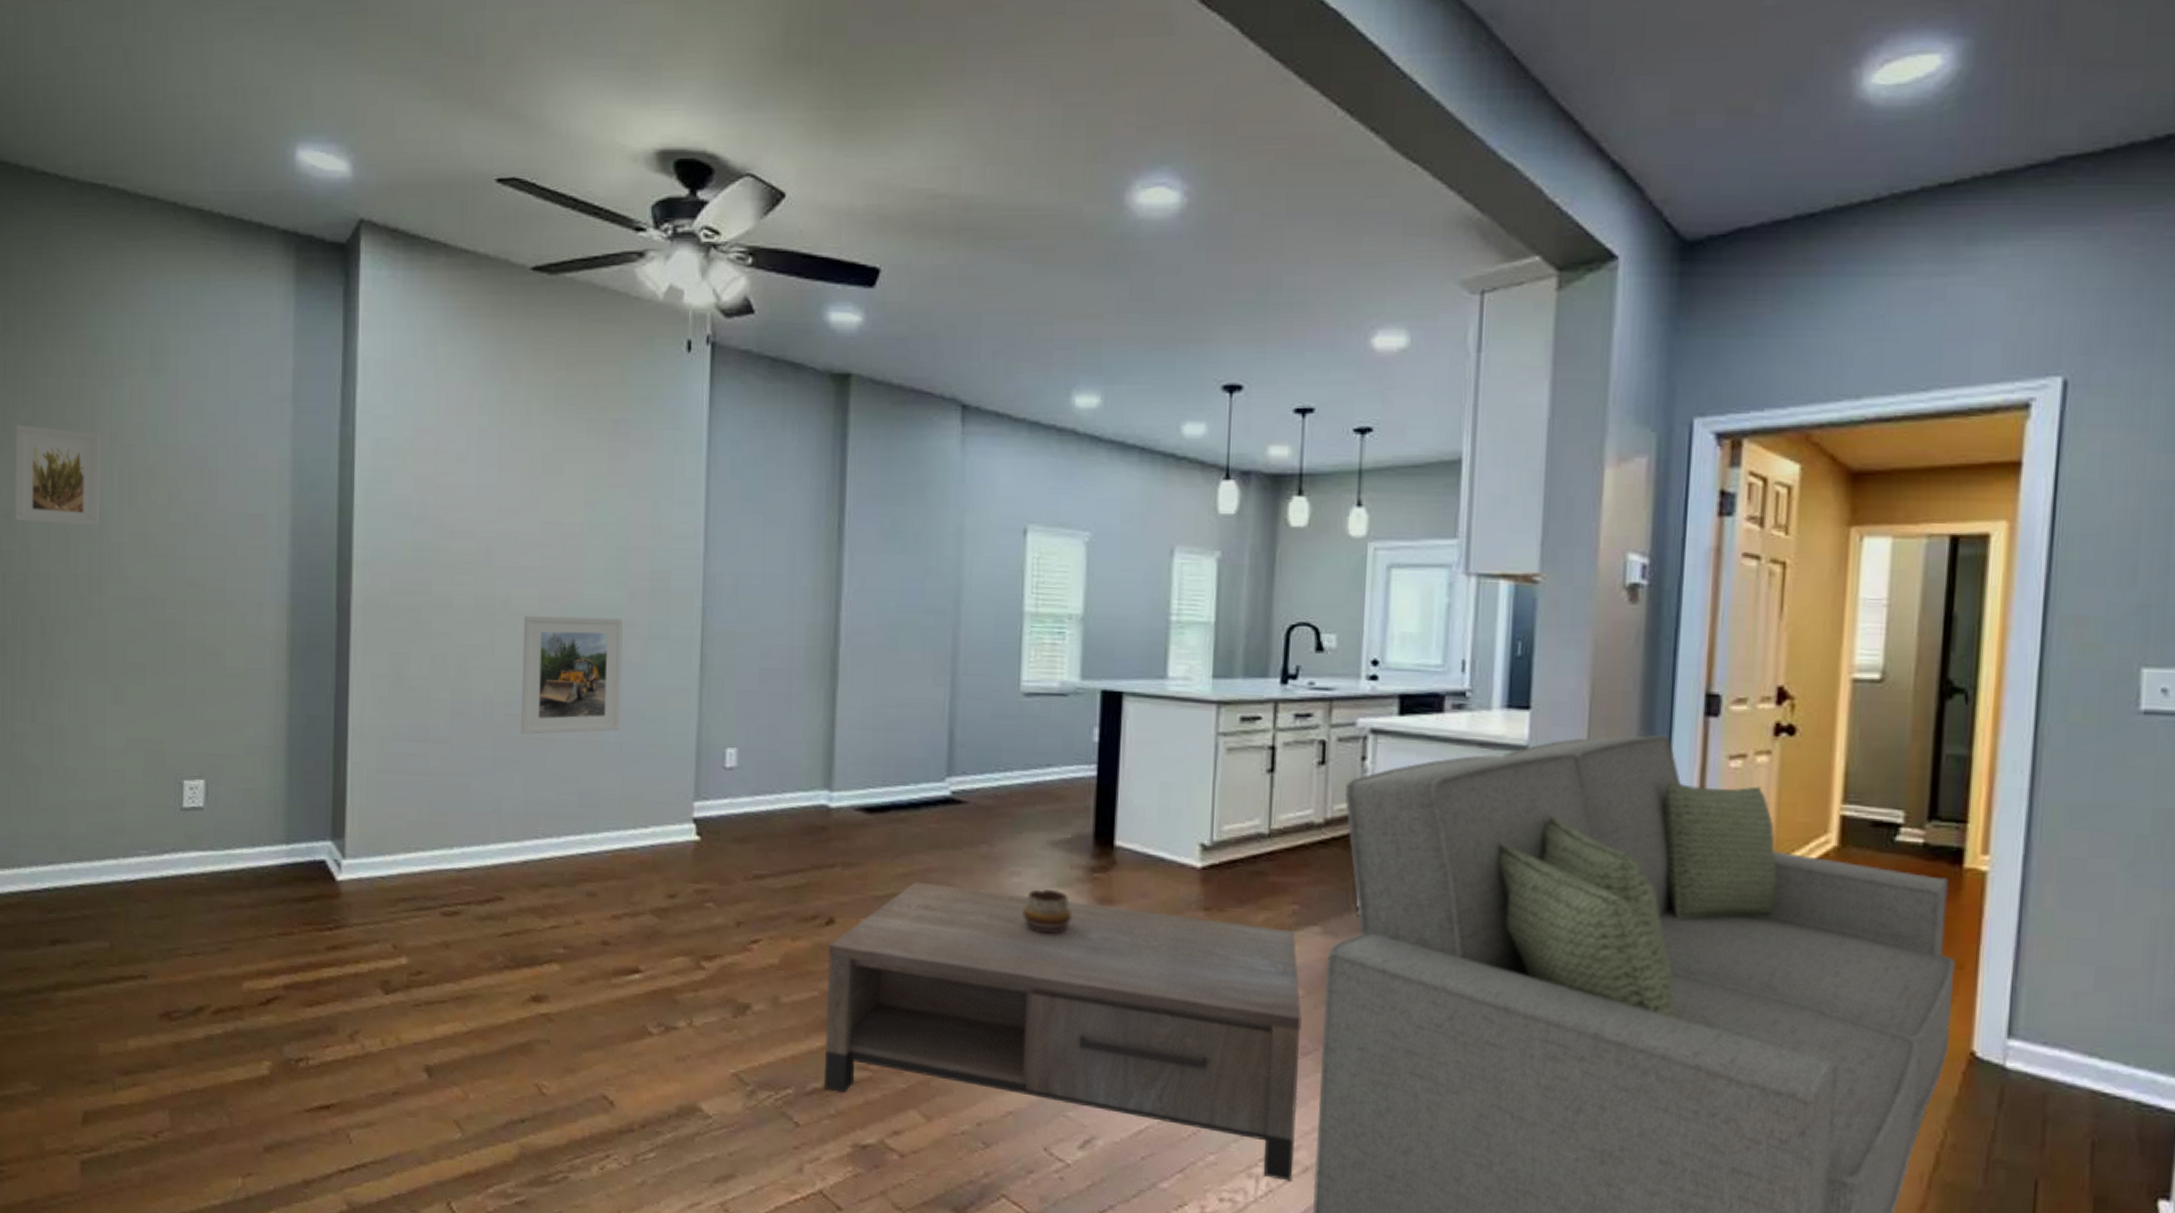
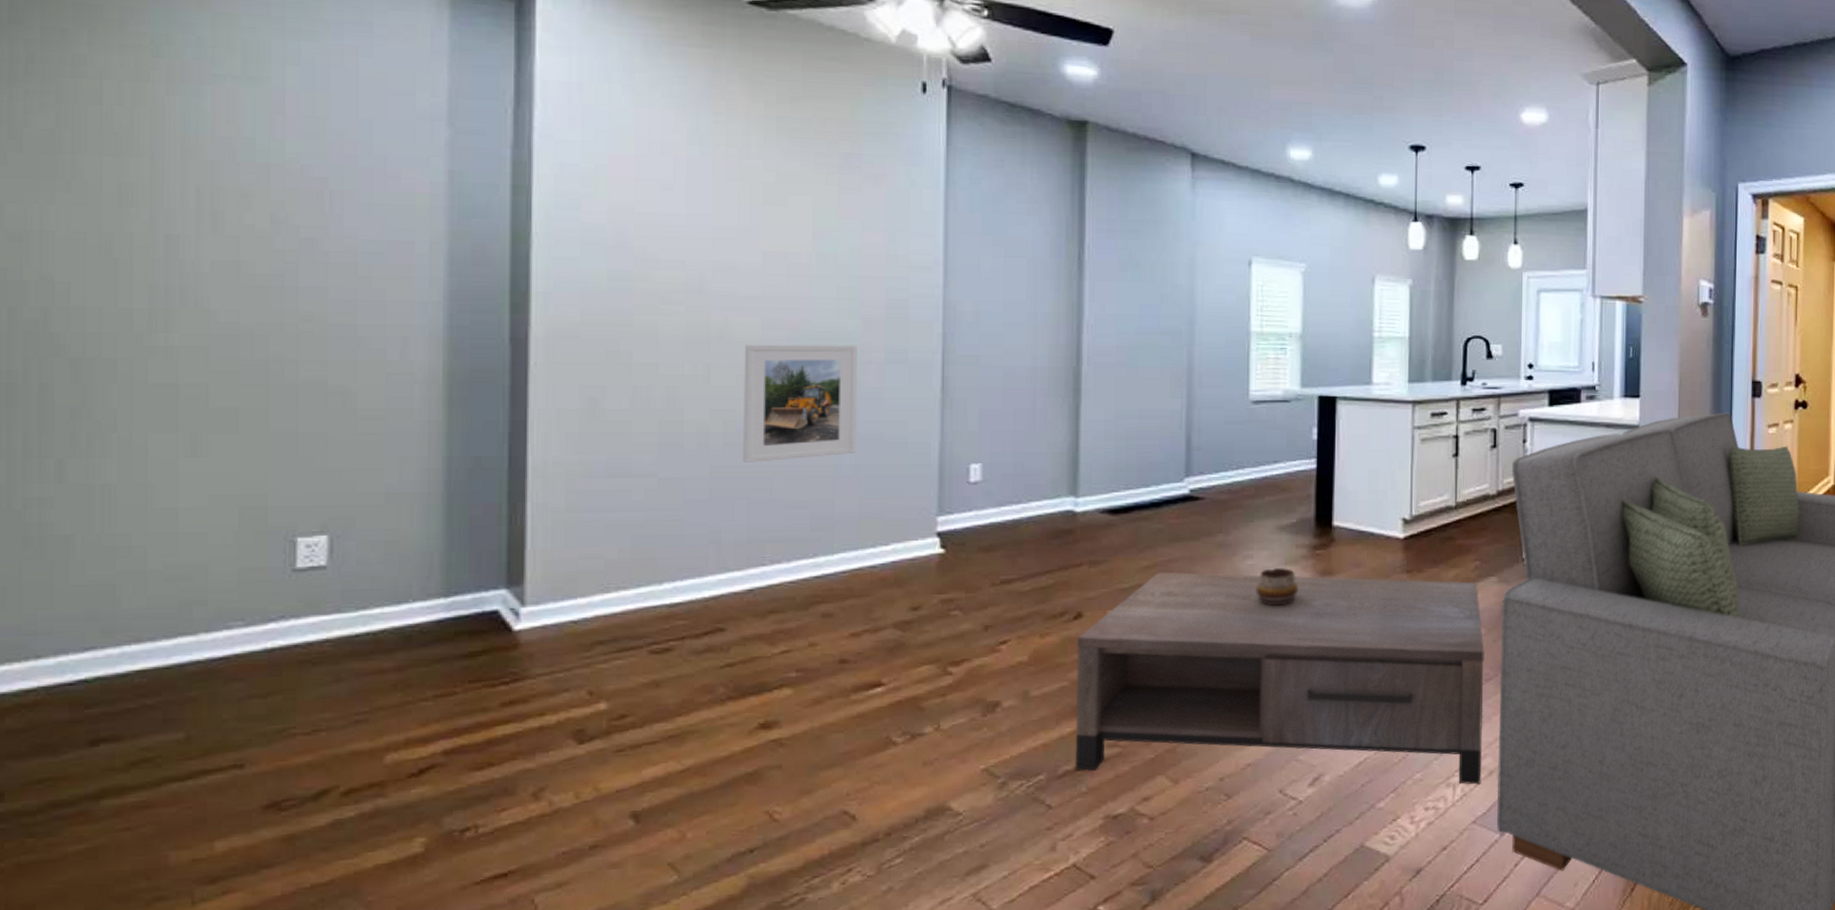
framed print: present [15,425,100,526] -> none [29,132,167,252]

